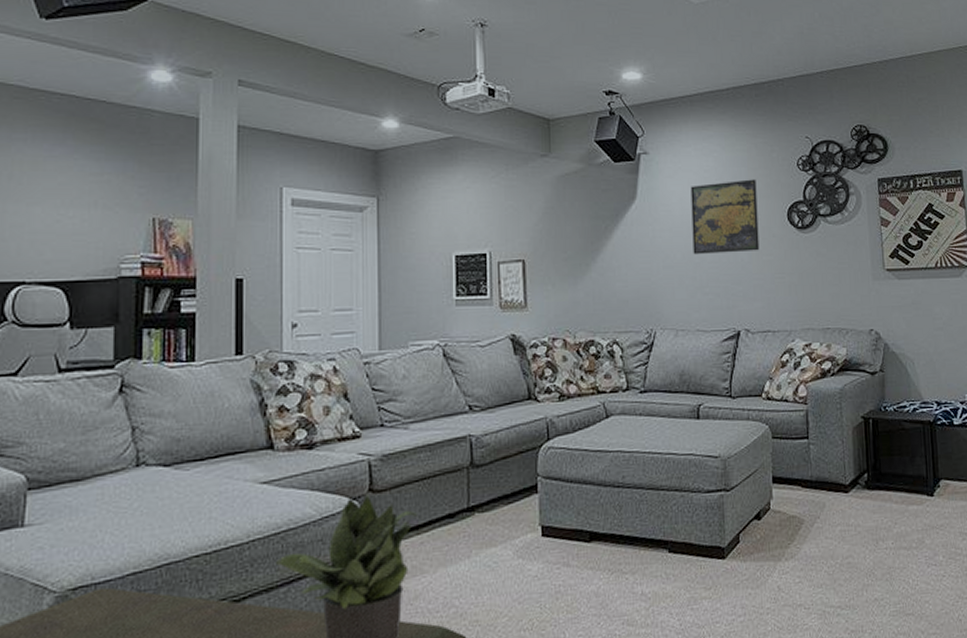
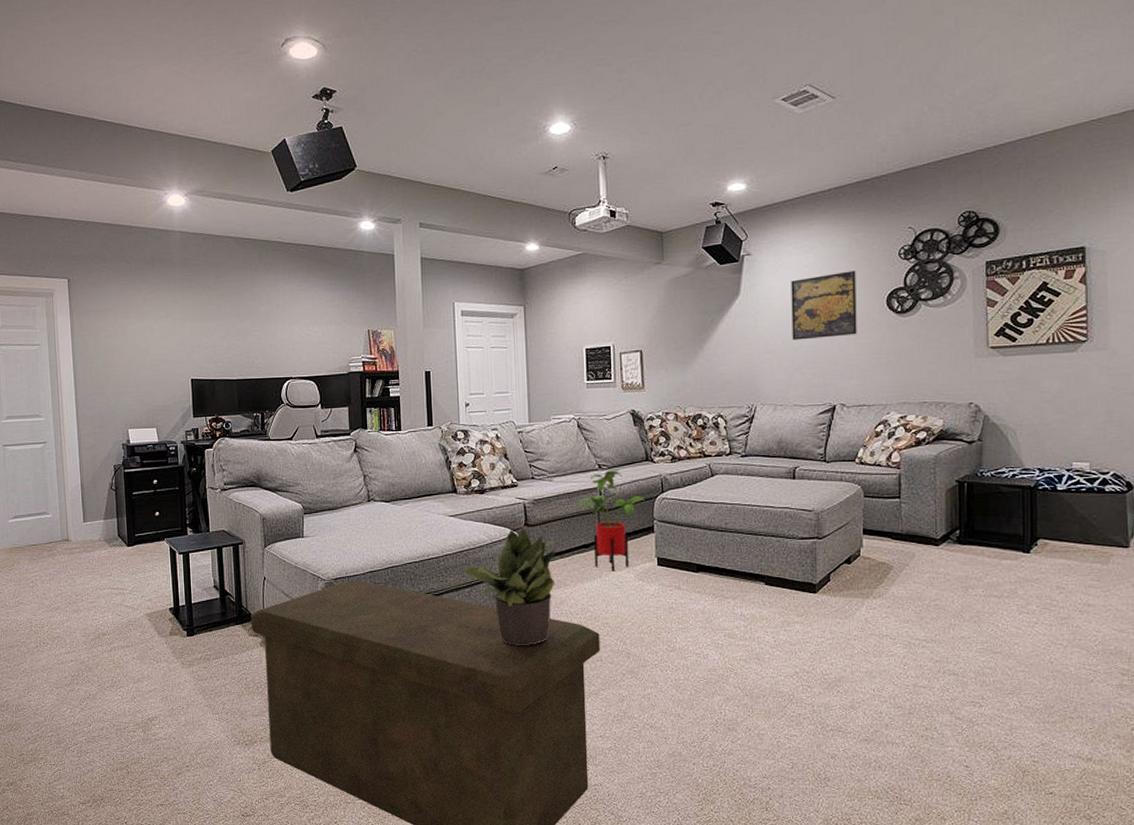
house plant: none [441,412,527,548] -> present [578,470,645,571]

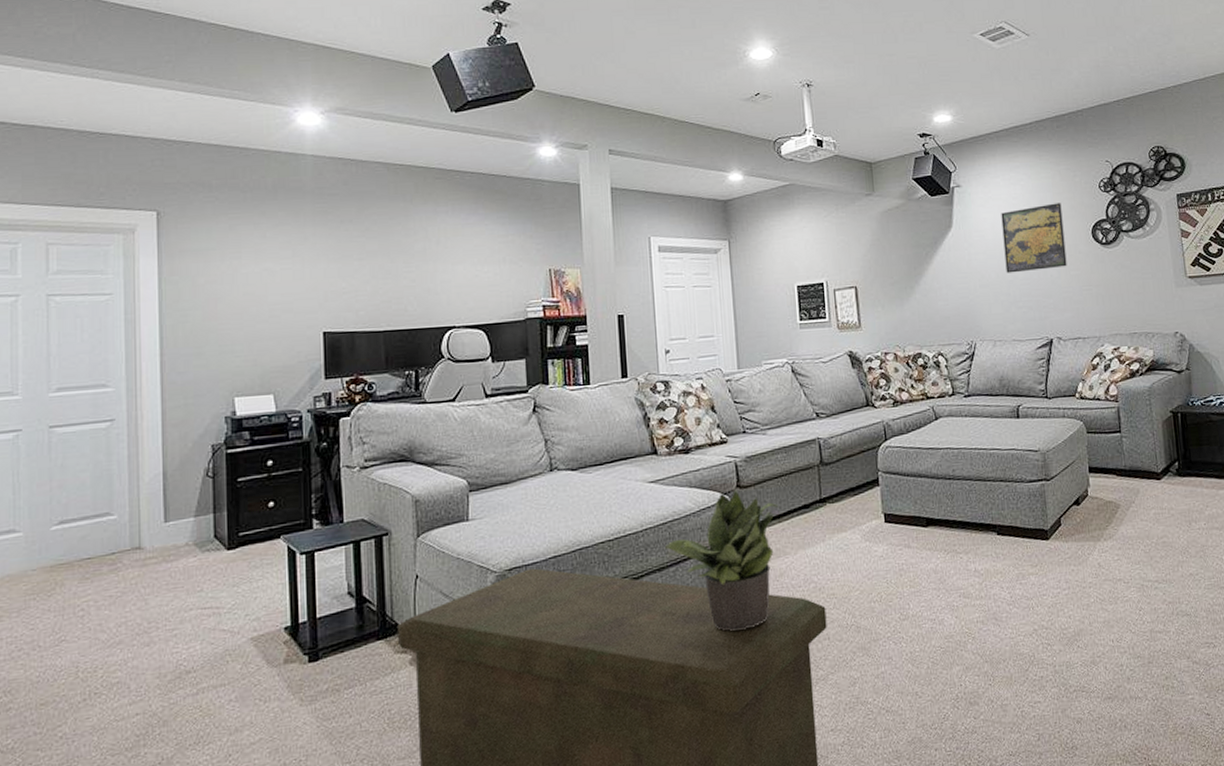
house plant: present [578,470,645,571] -> none [795,418,868,533]

